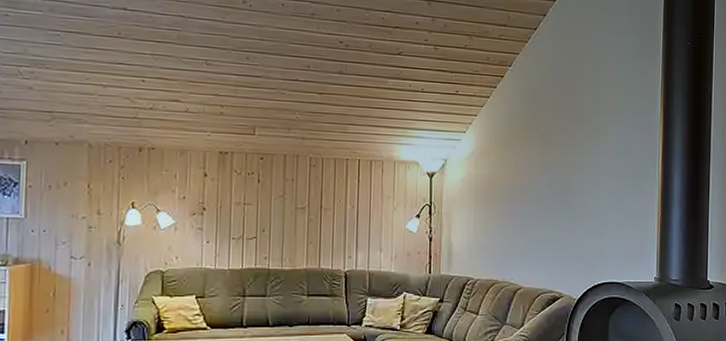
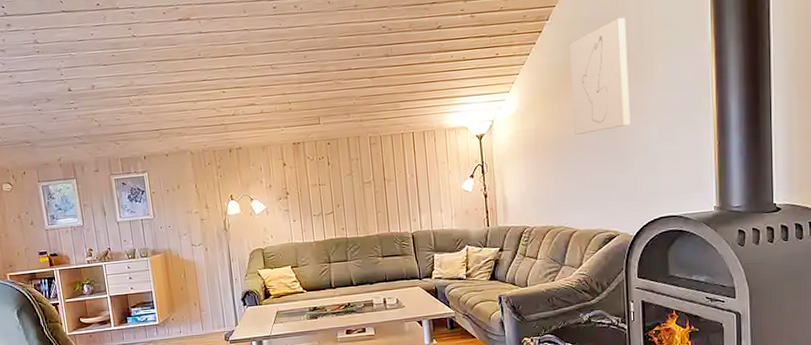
wall art: none [528,76,585,187] -> present [569,17,631,135]

